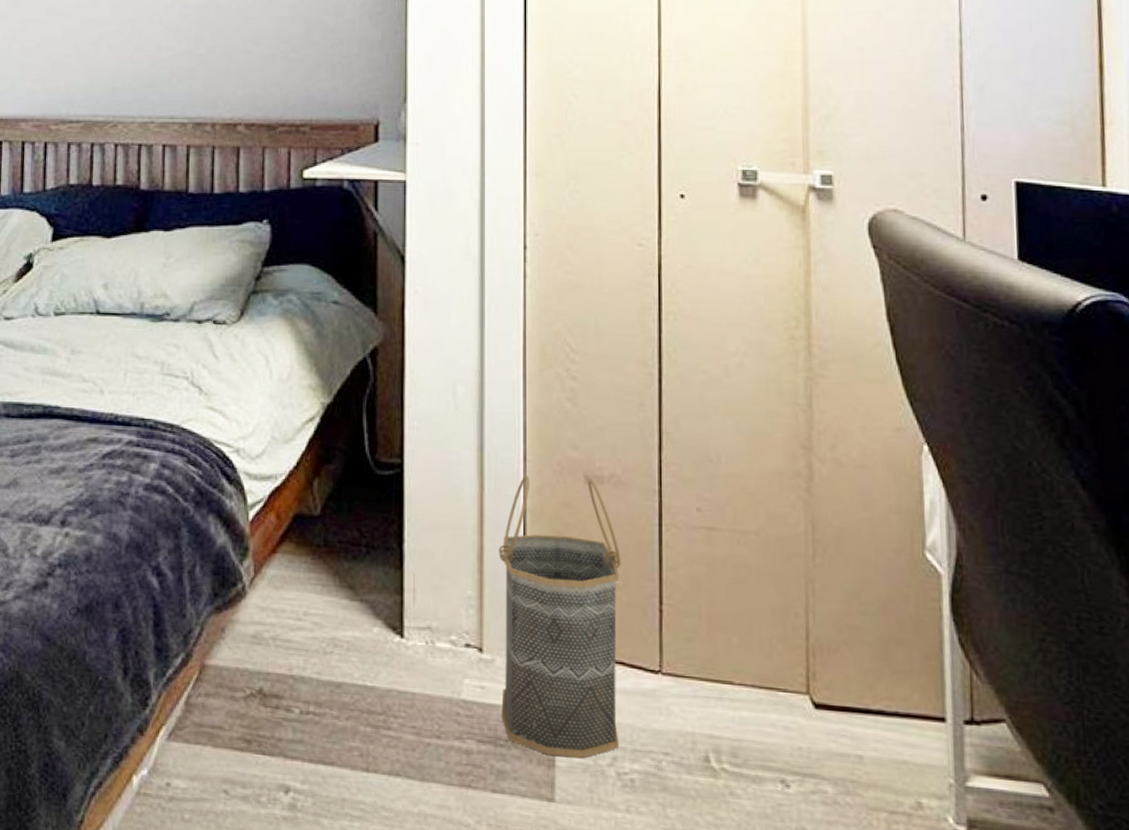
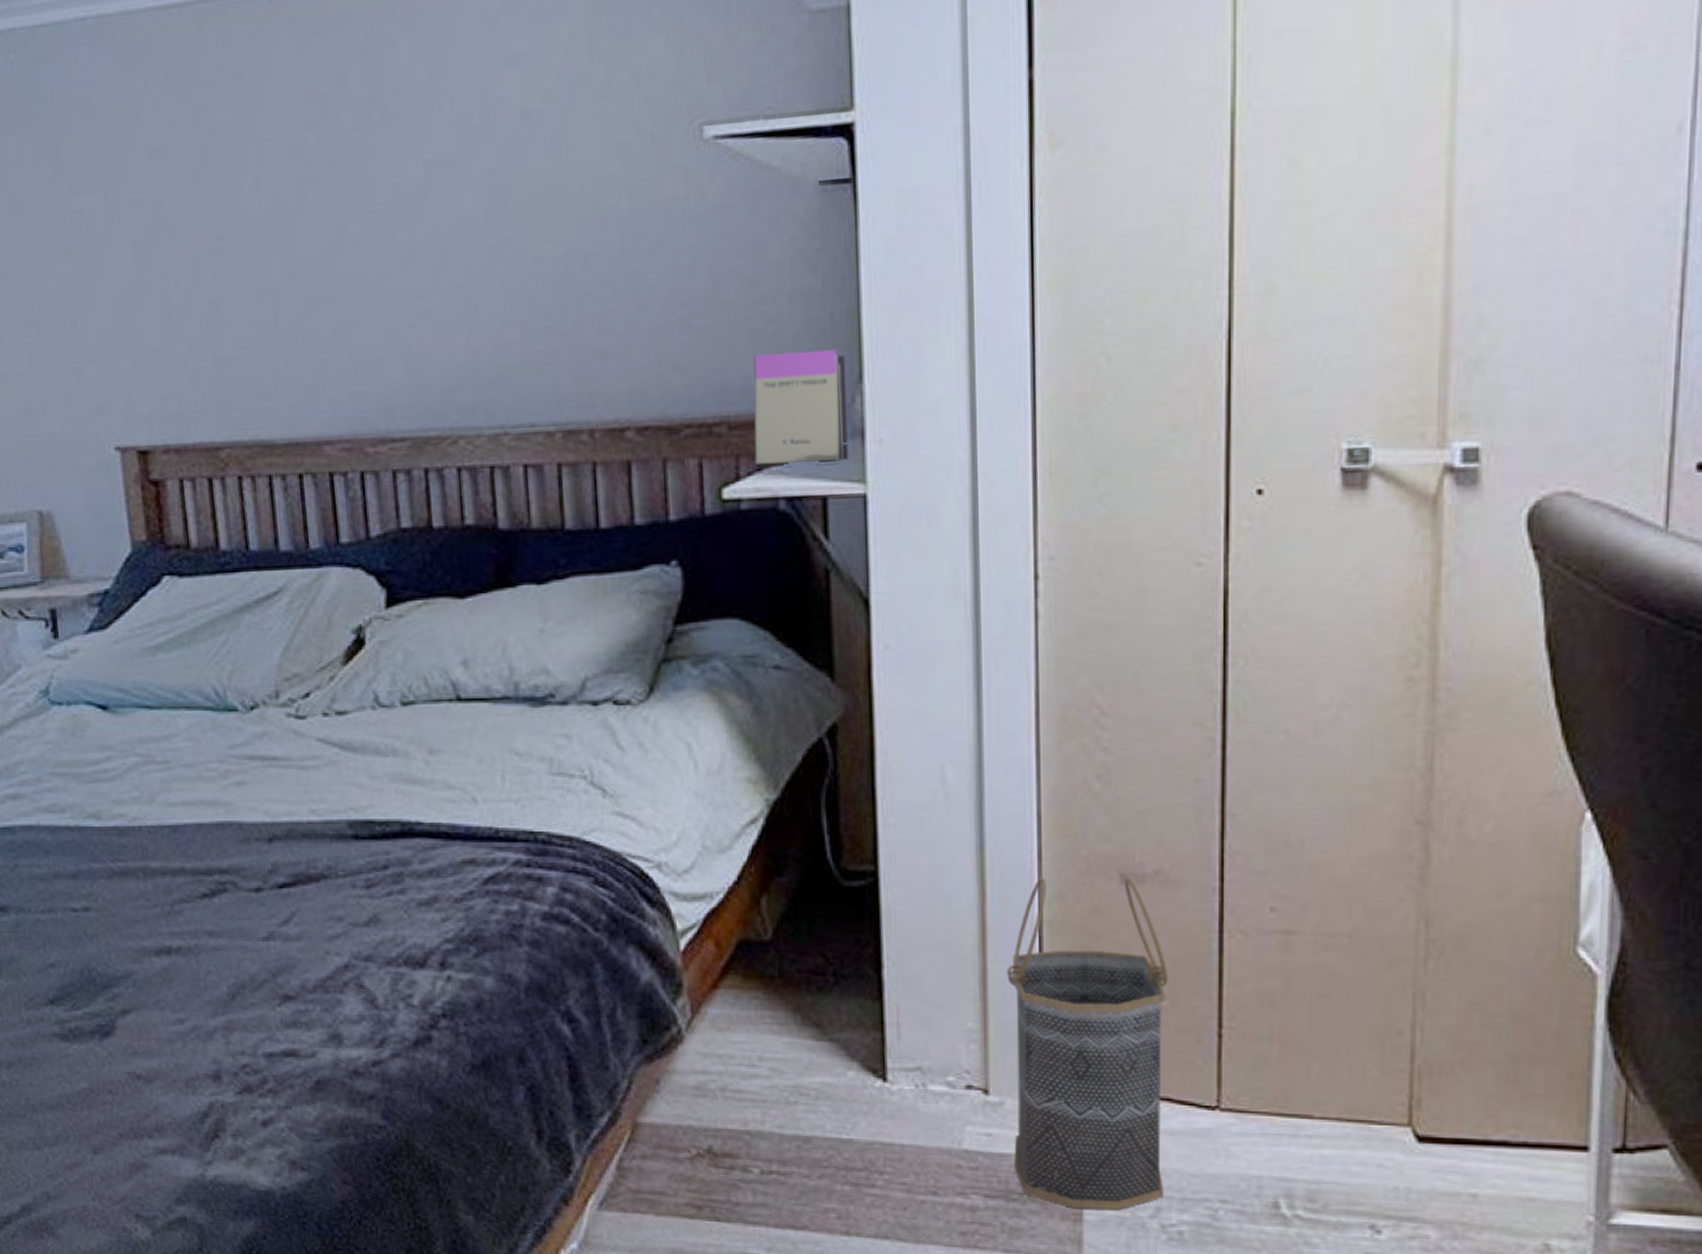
books: none [328,79,395,159] -> present [753,348,848,469]

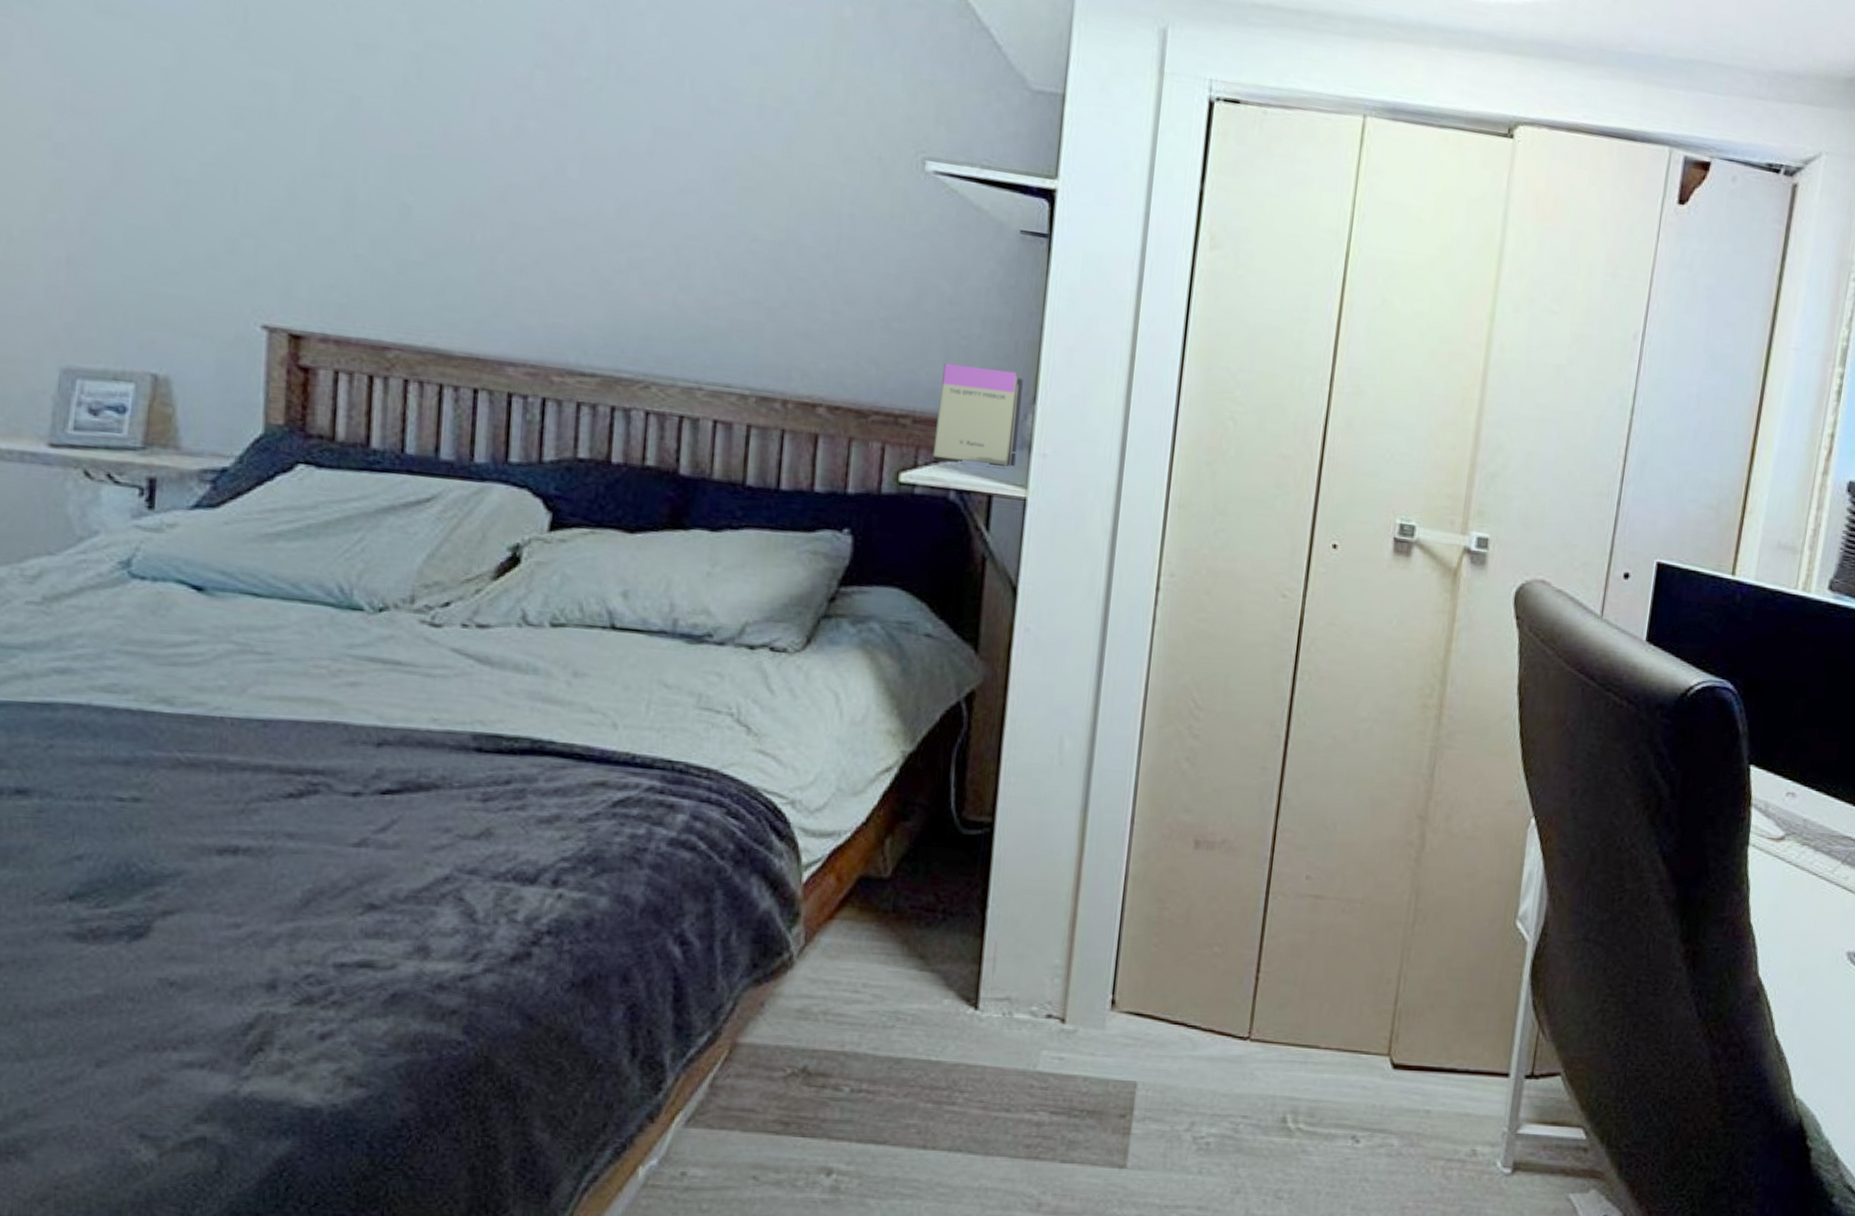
basket: present [1007,878,1168,1210] -> none [1079,839,1223,1124]

